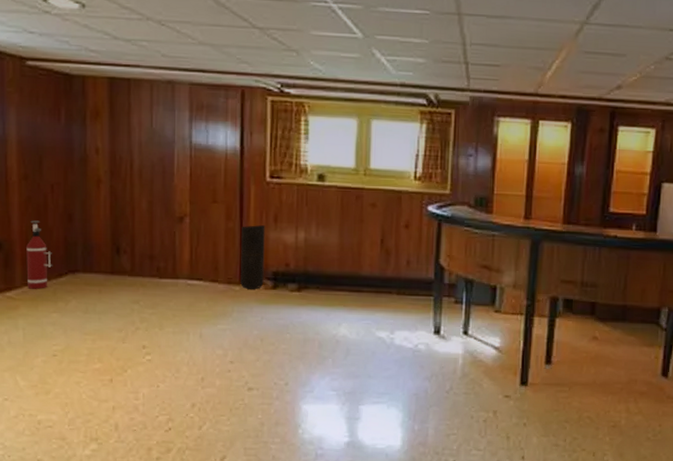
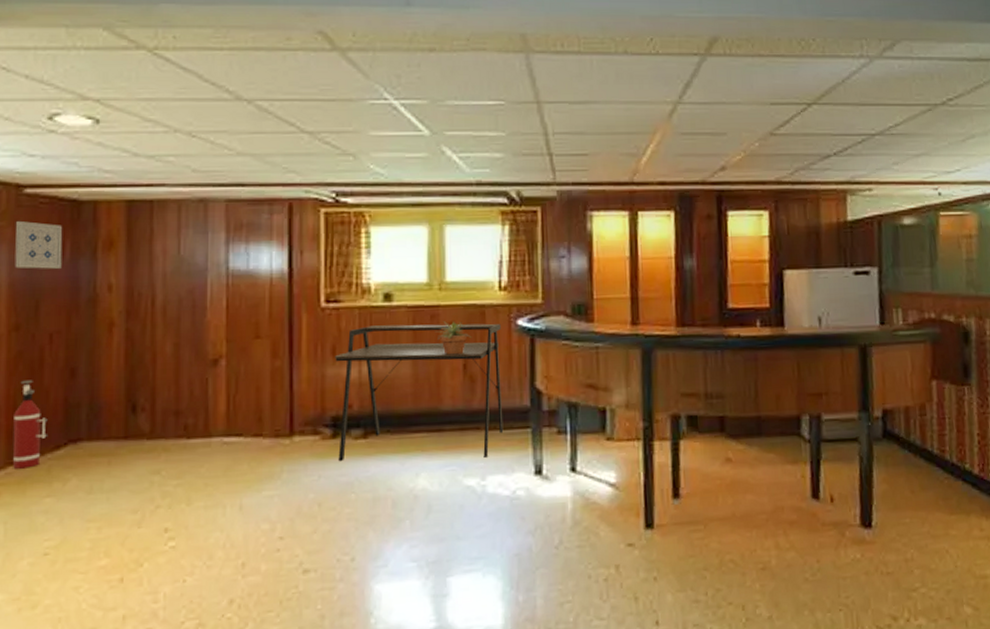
wall art: none [20,89,59,131] -> present [14,221,63,269]
trash can: present [240,225,265,289] -> none [291,360,321,441]
desk: none [276,200,414,317] -> present [334,323,504,462]
potted plant: none [359,202,390,230] -> present [435,321,472,354]

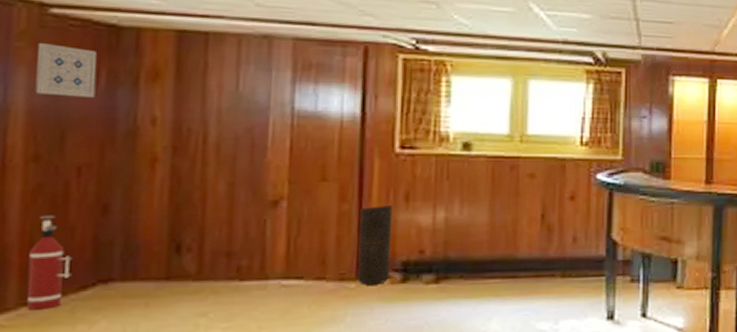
trash can: none [291,360,321,441] -> present [357,206,393,285]
desk: present [334,323,504,462] -> none [407,174,580,306]
potted plant: present [435,321,472,354] -> none [514,172,551,204]

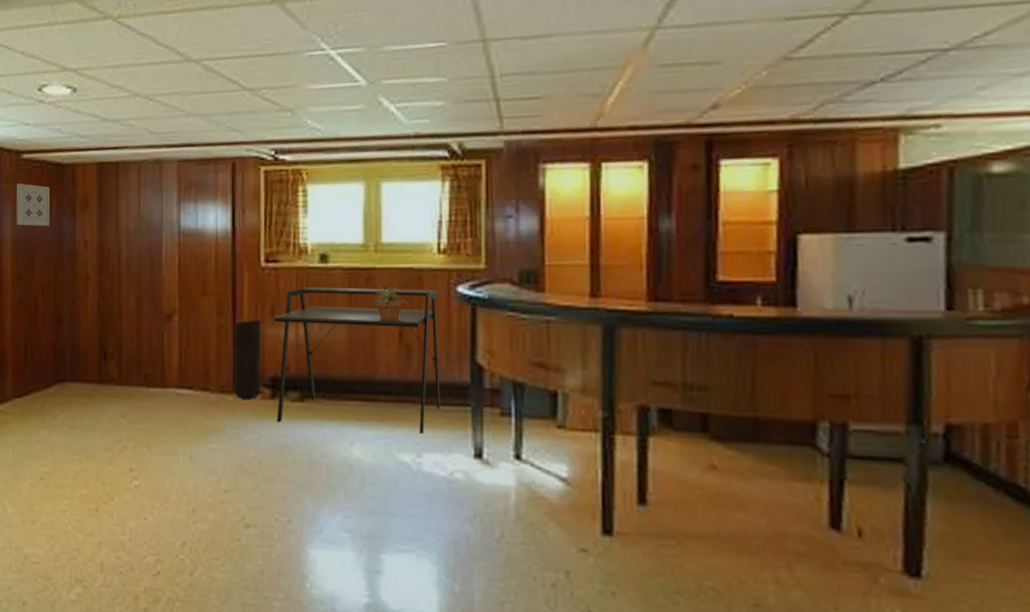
fire extinguisher: present [27,215,73,310] -> none [17,324,42,402]
desk: none [407,174,580,306] -> present [273,287,441,435]
potted plant: none [514,172,551,204] -> present [370,285,409,320]

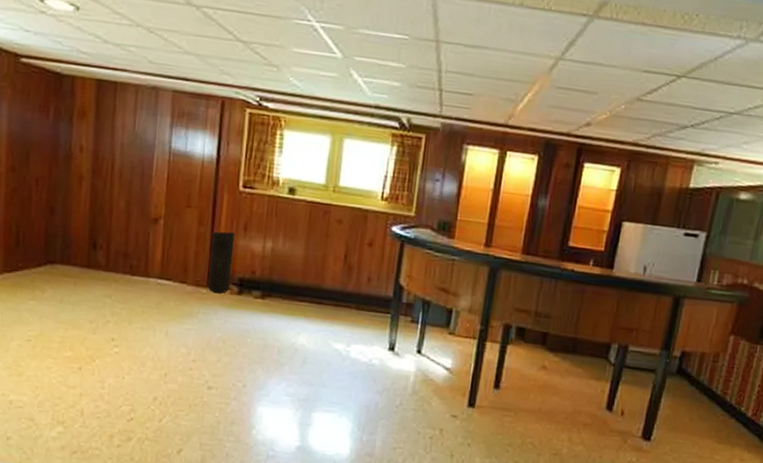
wall art: present [16,183,50,226] -> none [12,84,48,128]
desk: present [273,287,441,435] -> none [241,212,379,331]
potted plant: present [370,285,409,320] -> none [325,218,355,246]

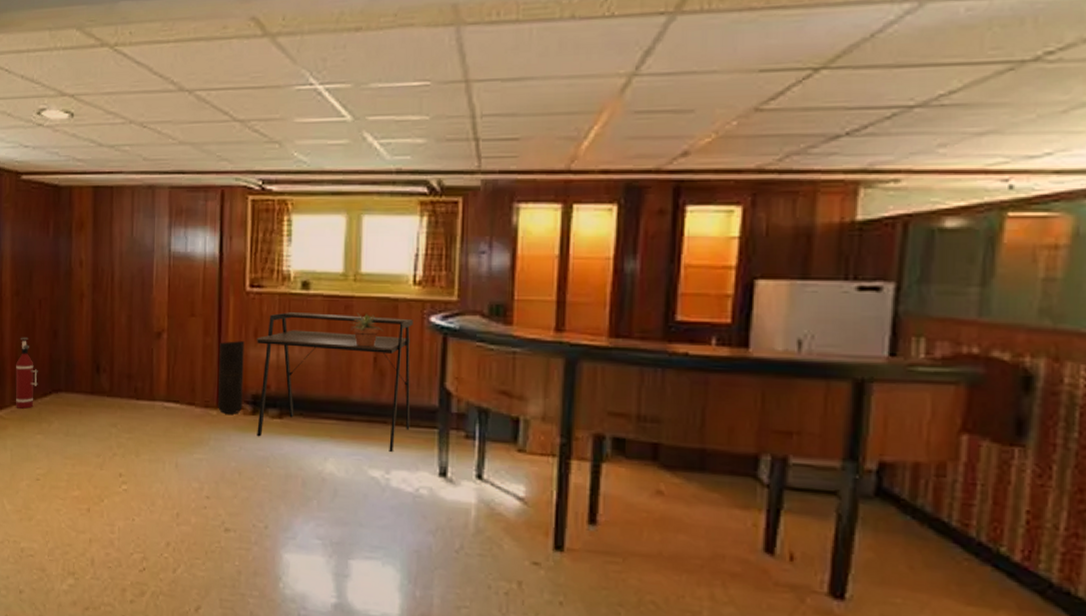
fire extinguisher: none [8,210,33,277] -> present [15,337,39,409]
desk: none [241,212,379,331] -> present [256,312,413,453]
potted plant: none [325,218,355,246] -> present [348,313,384,346]

